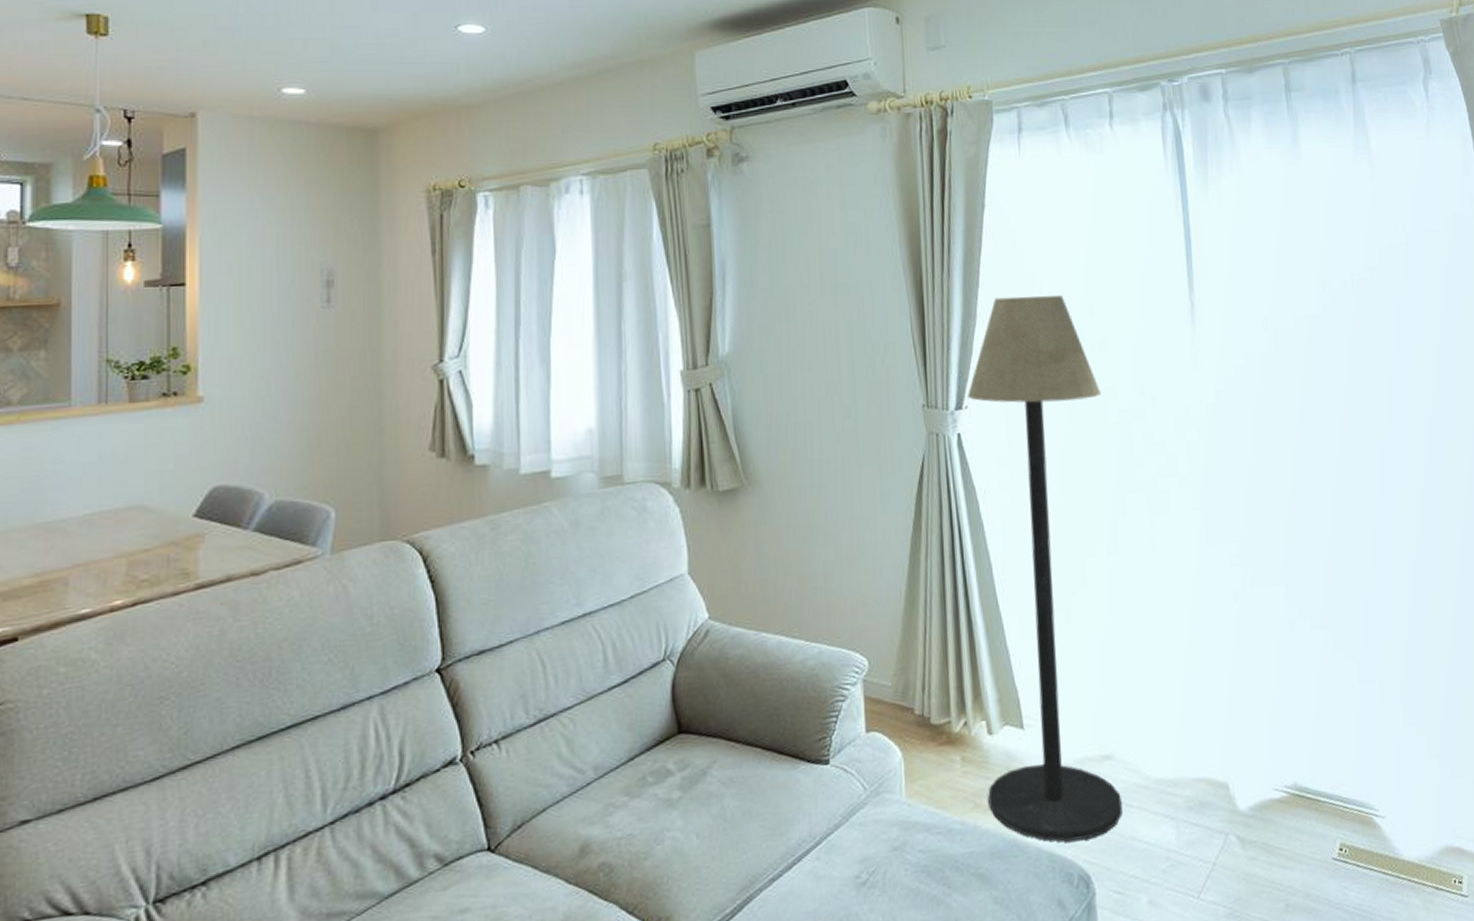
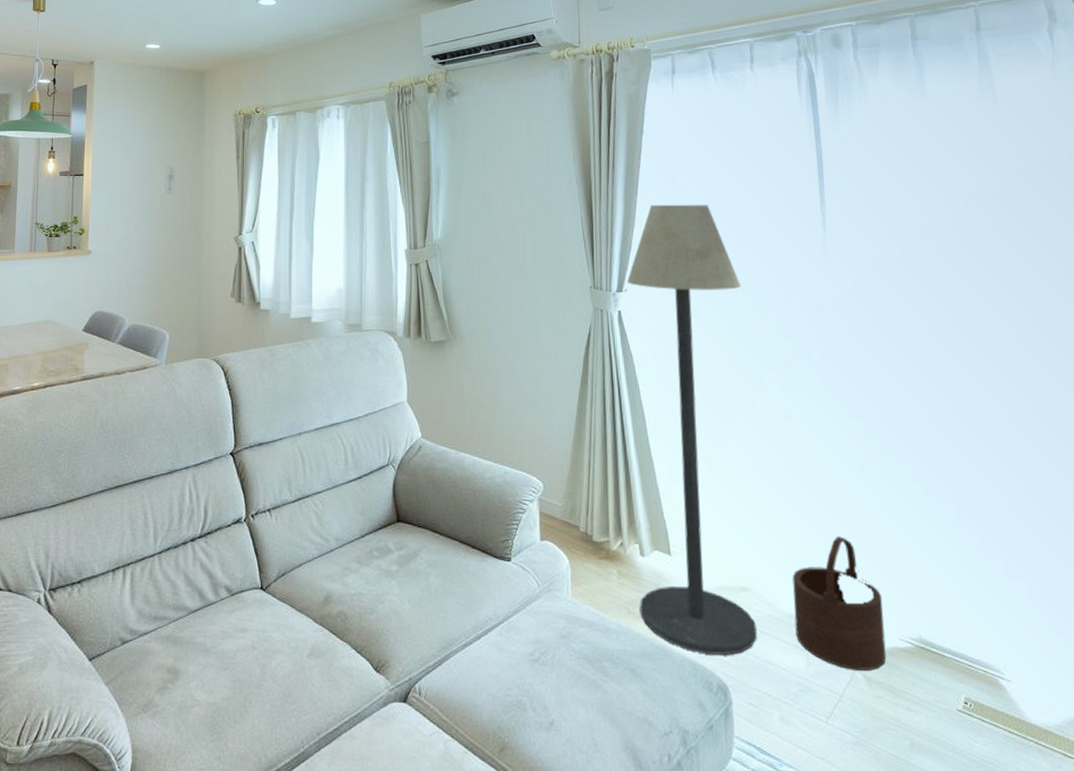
wooden bucket: none [1160,680,1261,833] -> present [792,536,887,671]

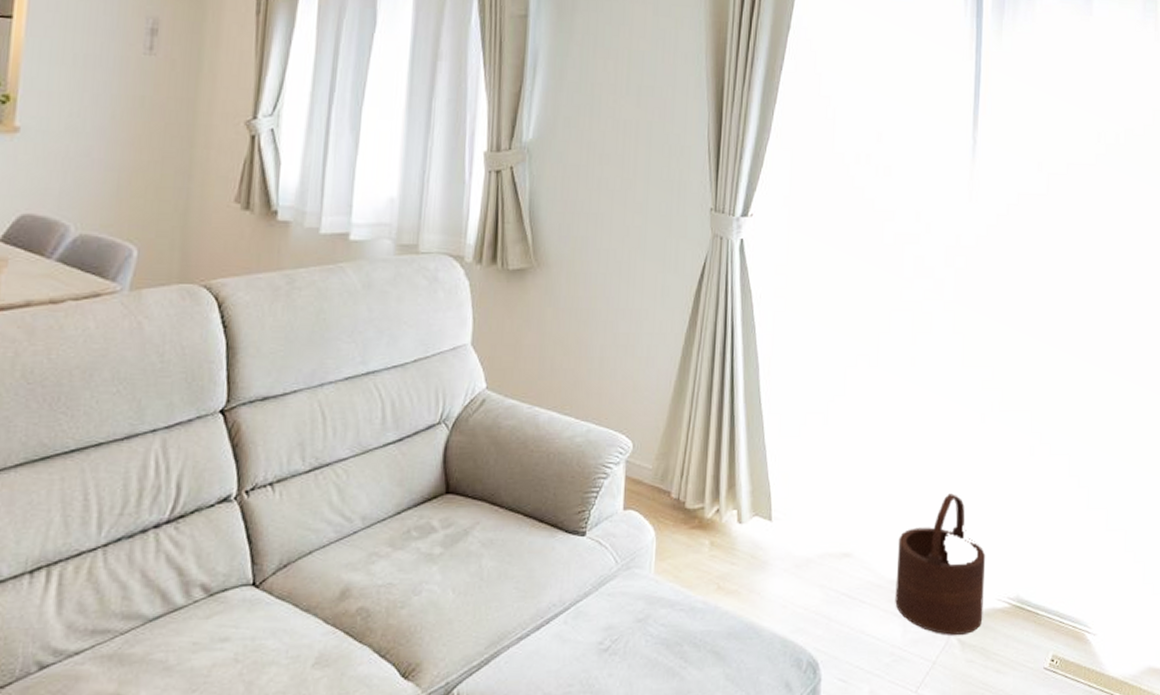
floor lamp: present [627,204,757,655] -> none [731,115,879,629]

